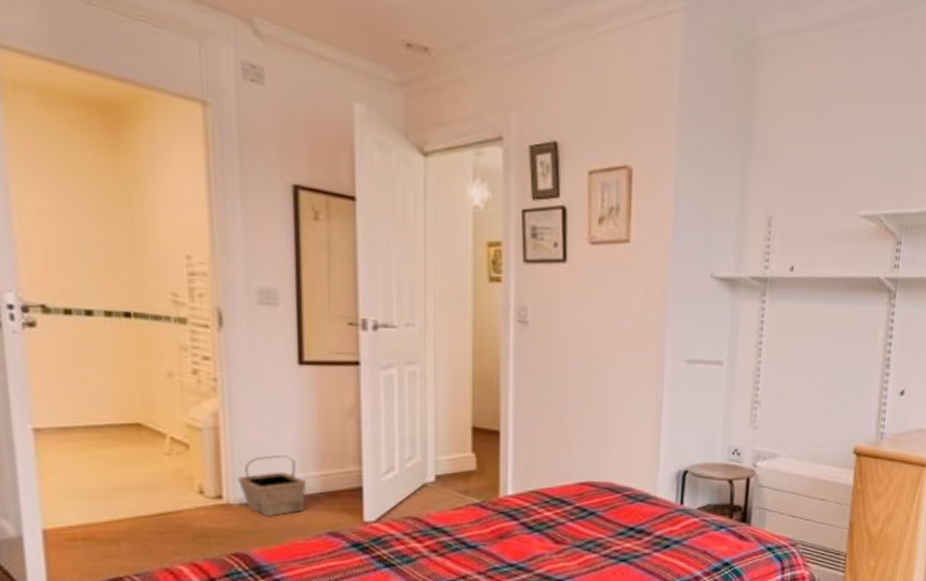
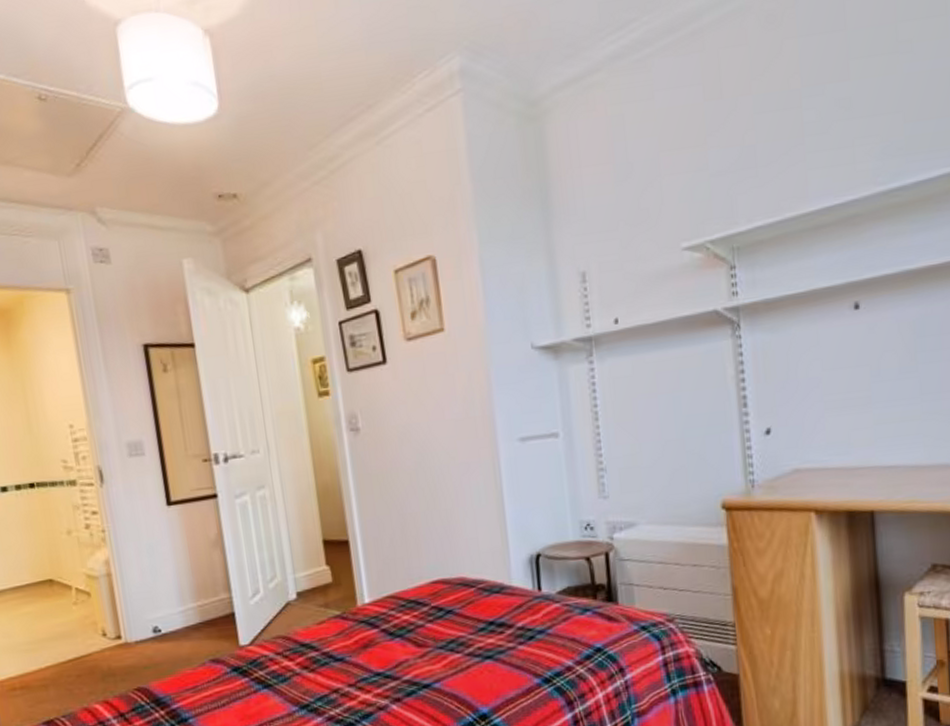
basket: present [237,455,307,517] -> none [131,591,189,651]

